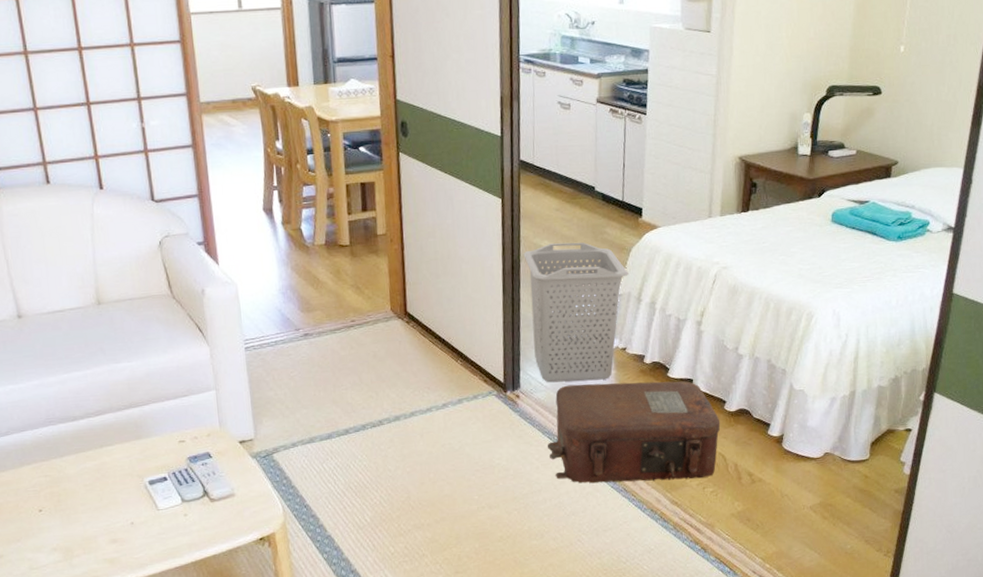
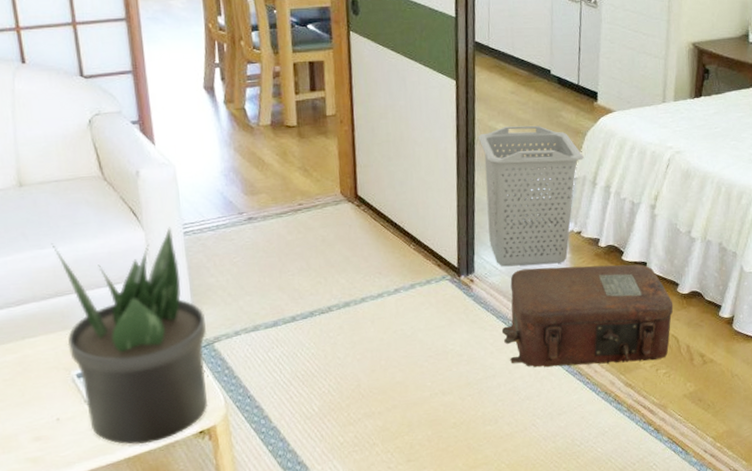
planter: none [126,342,267,550] -> present [51,227,207,445]

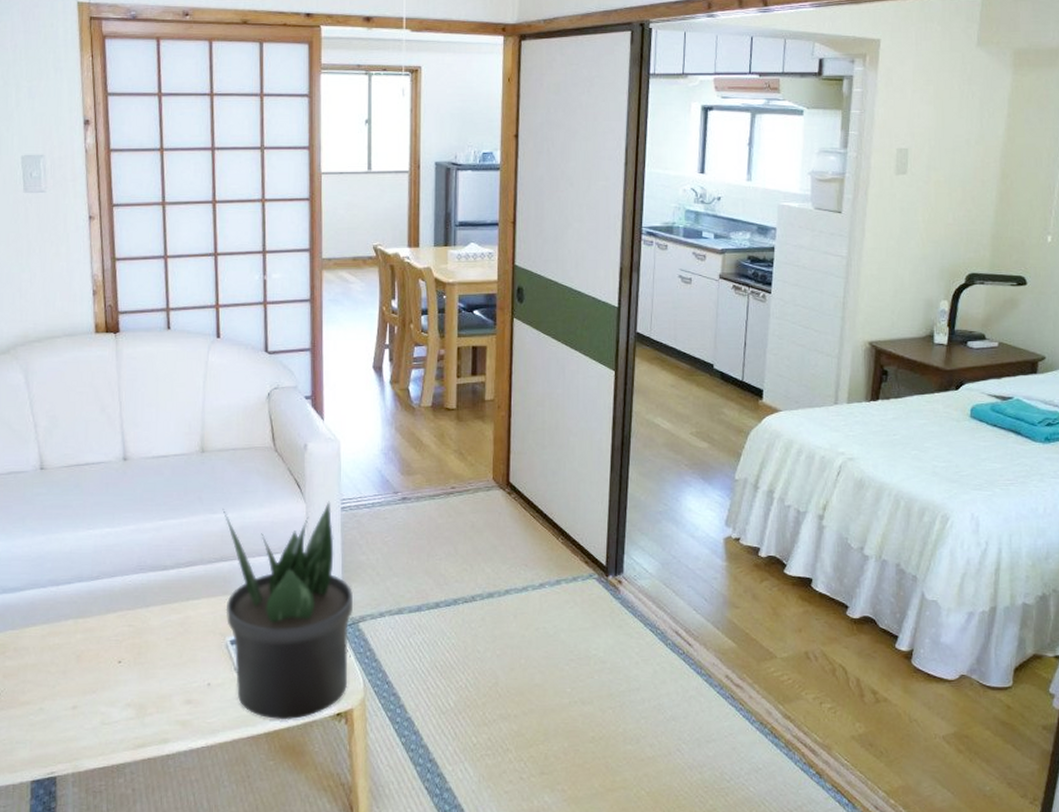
laundry basket: present [478,125,584,267] -> none [634,421,745,571]
suitcase: present [502,264,674,368] -> none [650,574,842,692]

